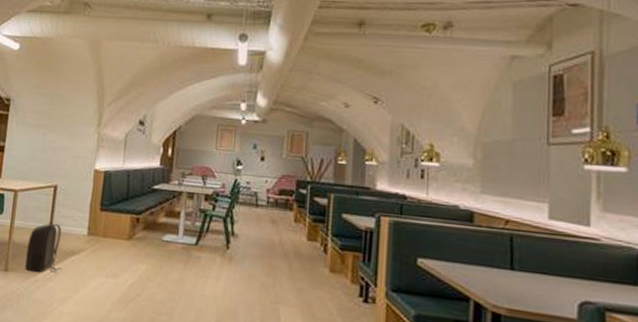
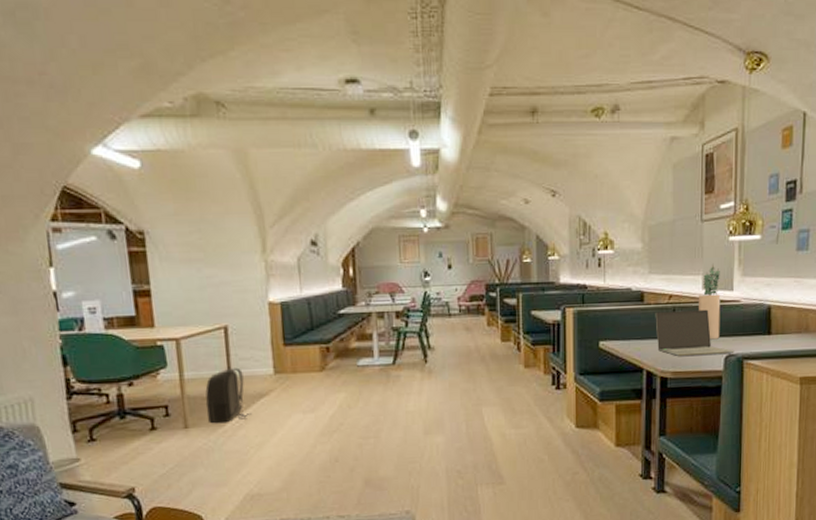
laptop: none [487,236,593,300] -> present [655,309,734,356]
vase: none [542,192,573,280] -> present [698,263,721,340]

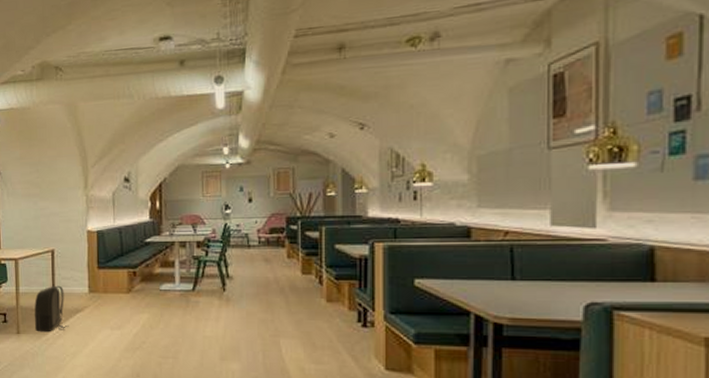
laptop: present [655,309,734,356] -> none [486,248,599,301]
vase: present [698,263,721,340] -> none [544,196,577,284]

